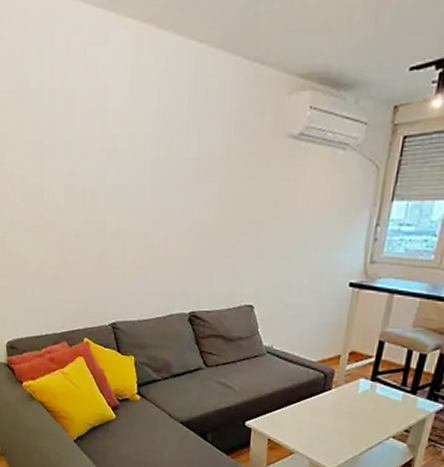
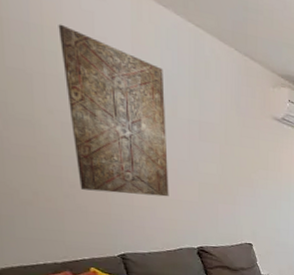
wall art: none [66,82,162,255] -> present [58,24,169,197]

